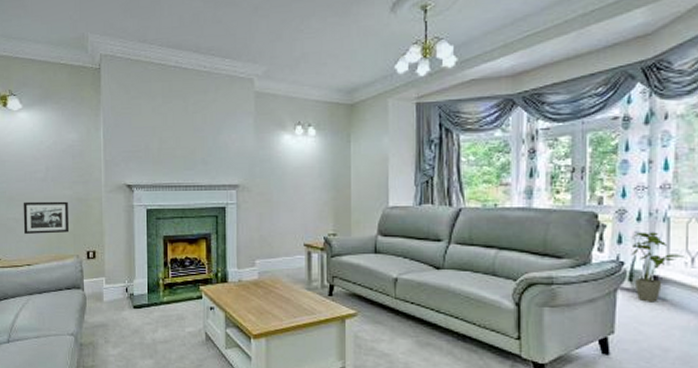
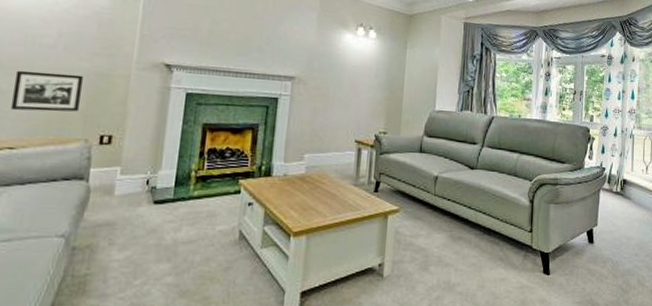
house plant: present [631,232,686,303] -> none [610,145,643,201]

